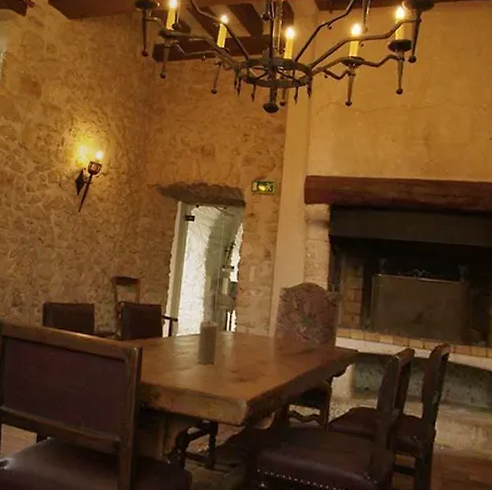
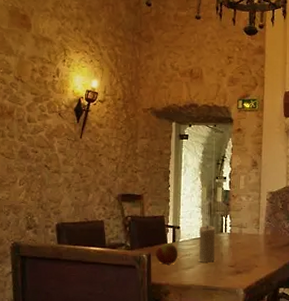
apple: none [147,337,174,362] -> present [155,244,178,265]

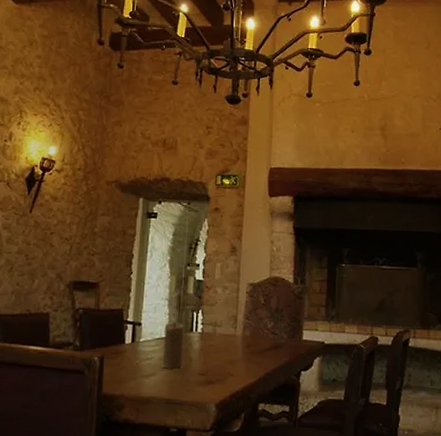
apple: present [155,244,178,265] -> none [109,344,138,371]

